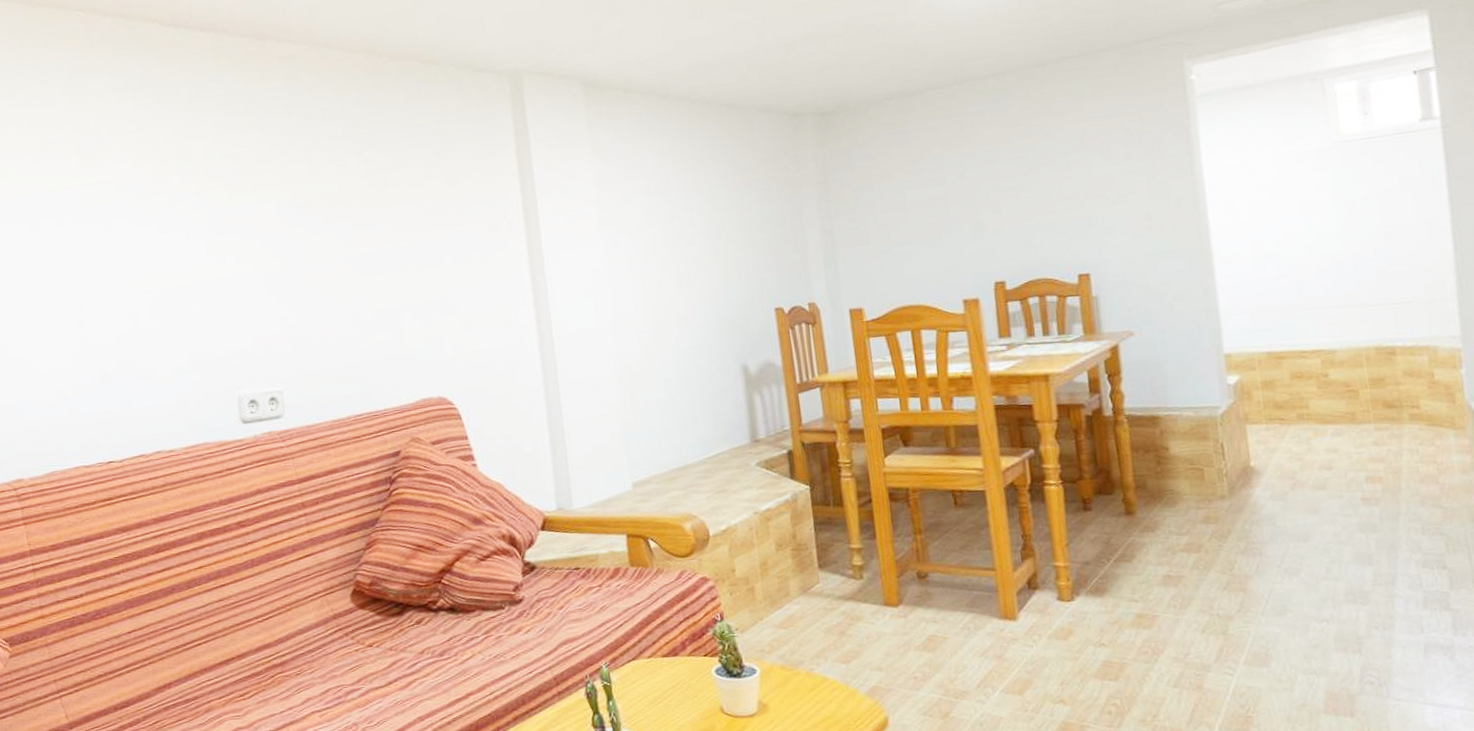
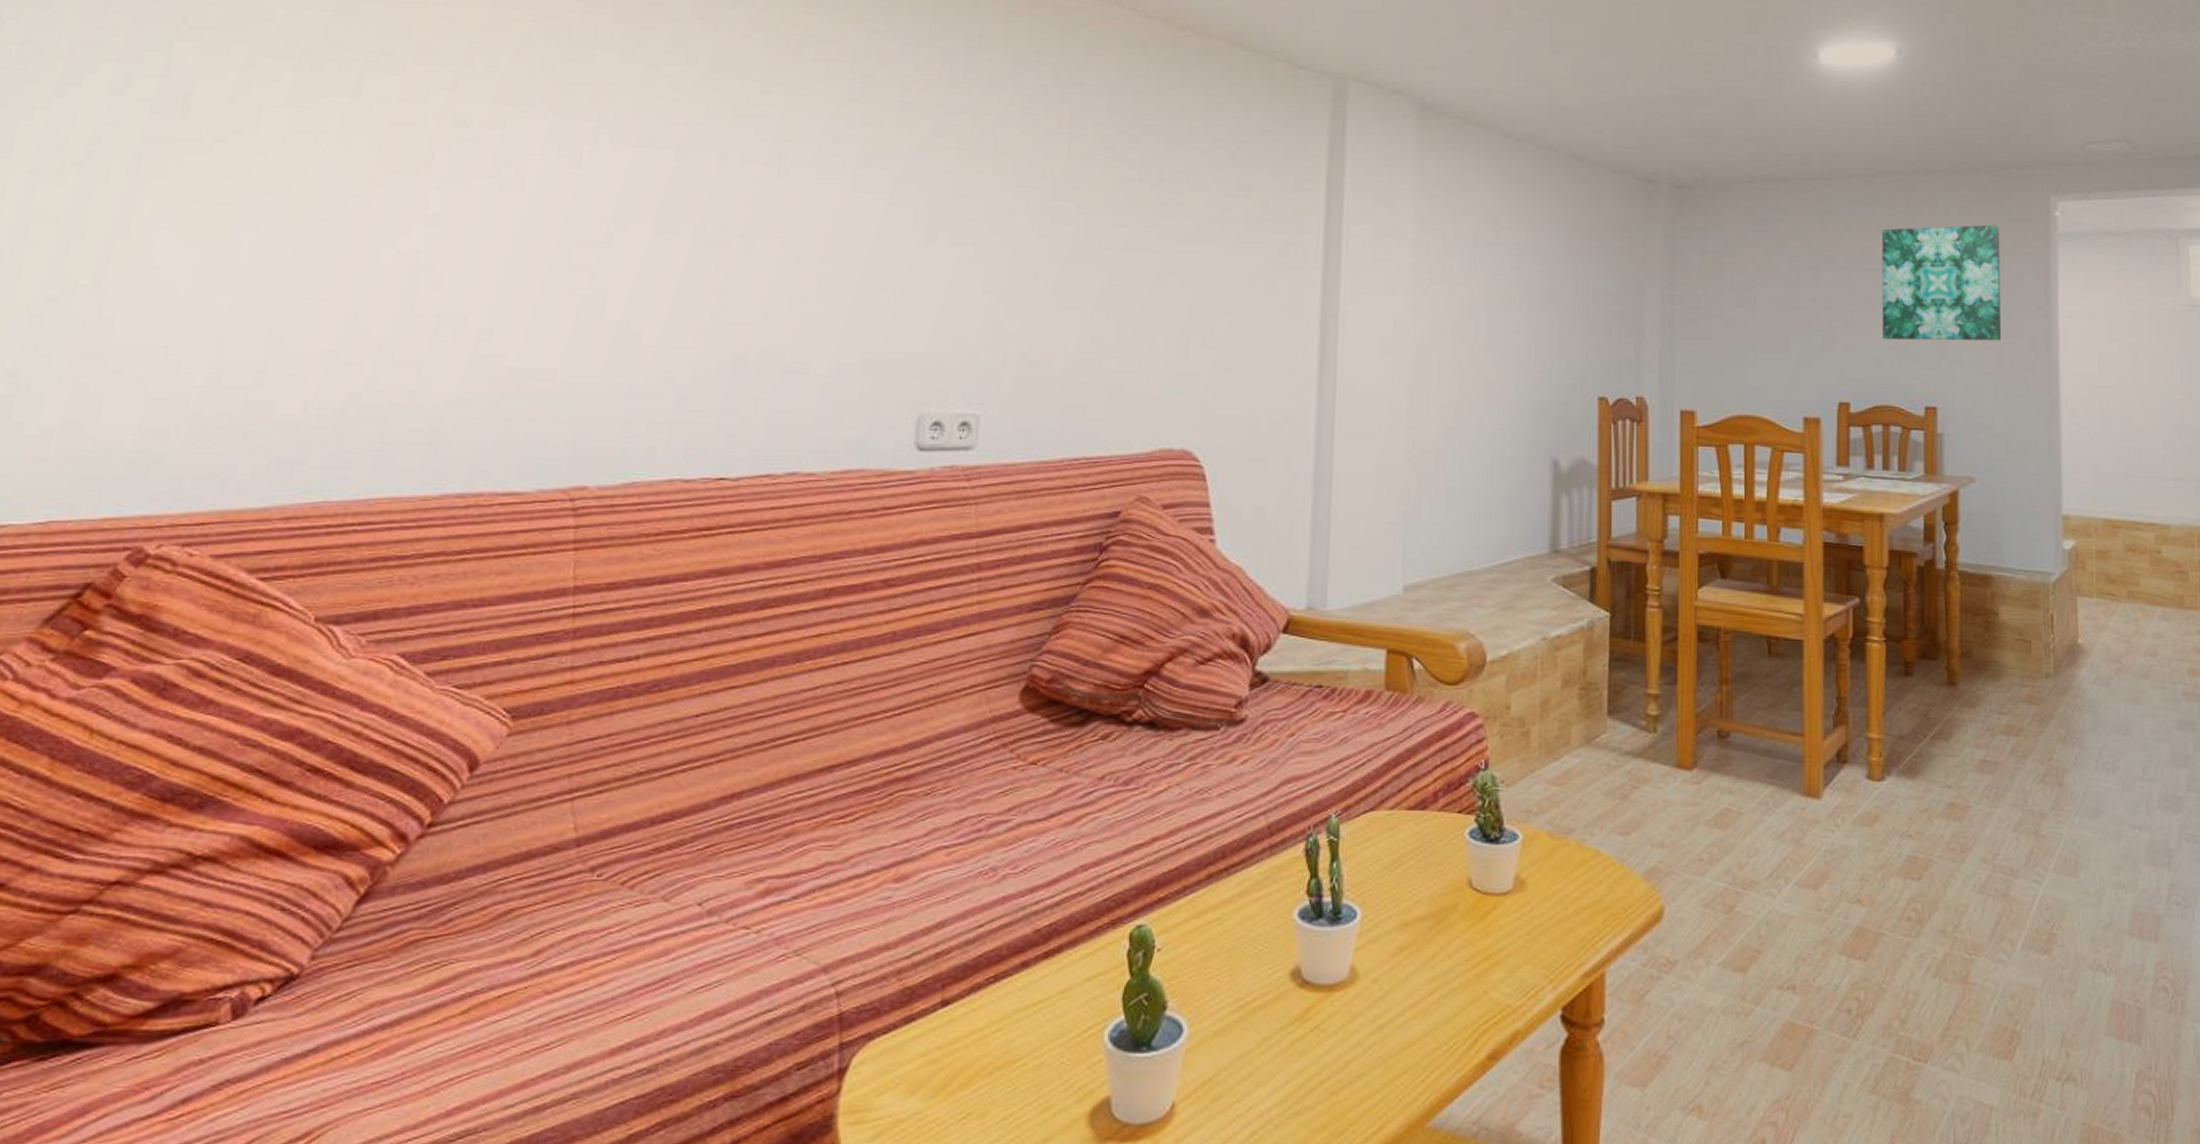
wall art: none [1018,97,1147,220] -> present [1881,224,2002,341]

